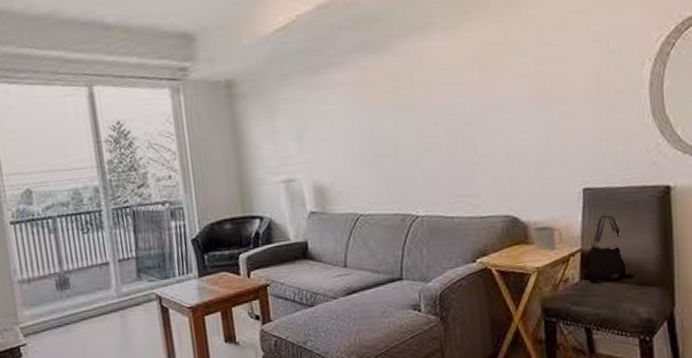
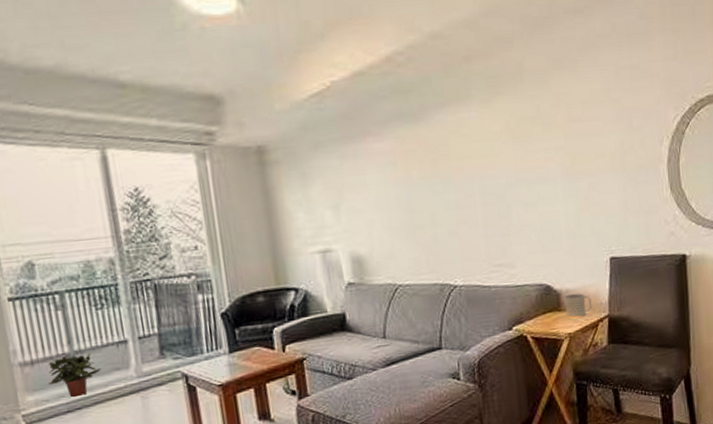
potted plant: none [41,273,87,314] -> present [47,353,102,398]
handbag: present [583,215,637,284] -> none [610,282,658,347]

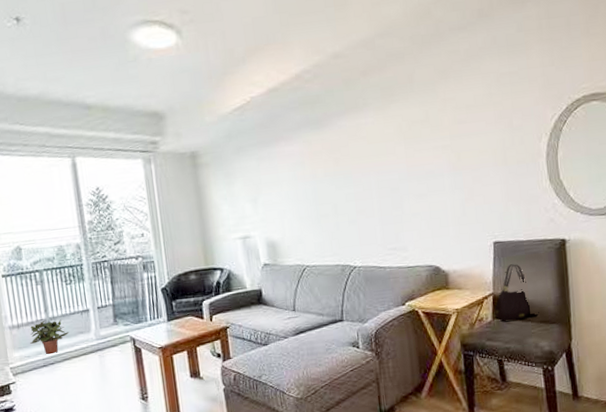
mug: present [564,293,592,318] -> none [452,274,478,295]
handbag: none [610,282,658,347] -> present [494,264,539,322]

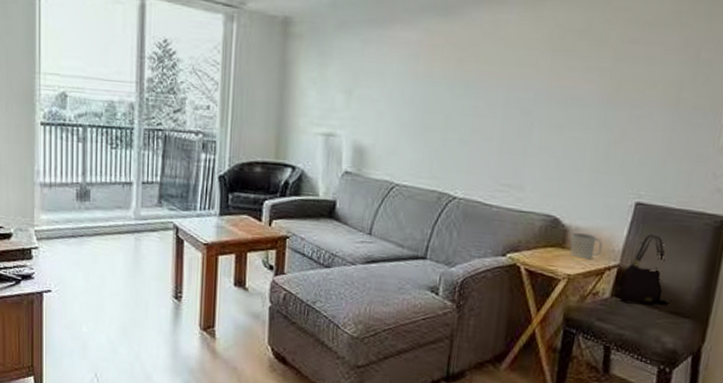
potted plant: present [29,319,70,355] -> none [60,185,106,226]
mug: none [452,274,478,295] -> present [569,233,603,260]

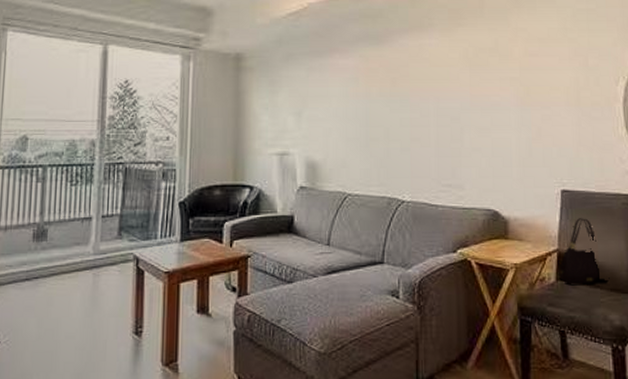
mug: present [569,233,603,260] -> none [512,224,541,247]

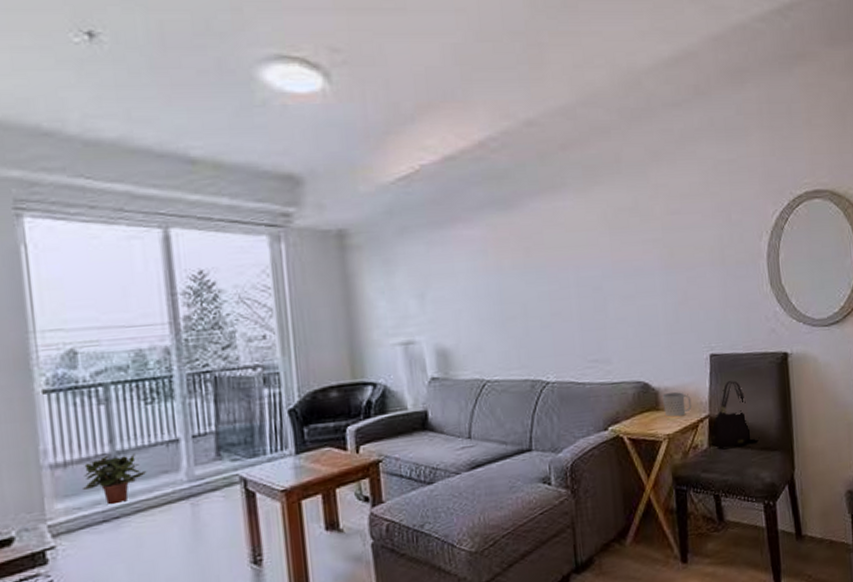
potted plant: none [14,225,64,267] -> present [81,453,147,506]
mug: none [512,224,541,247] -> present [662,392,692,418]

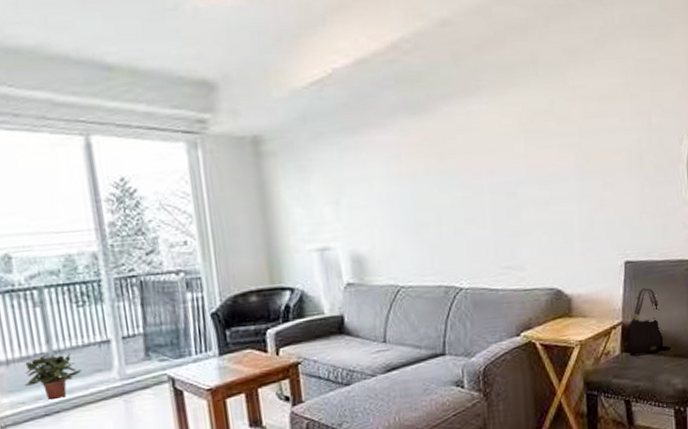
mug: present [662,392,692,418] -> none [575,299,605,324]

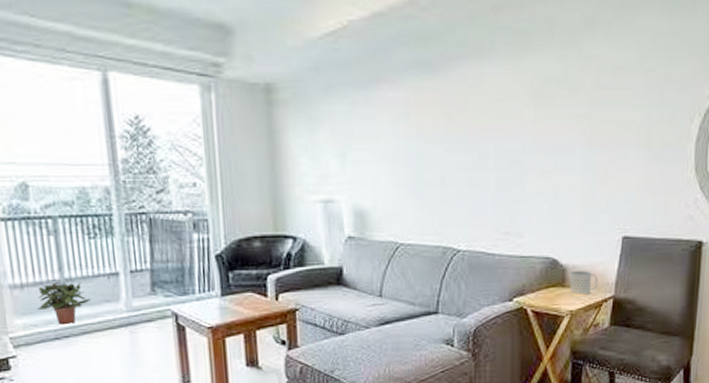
mug: none [575,299,605,324] -> present [569,271,598,295]
handbag: present [623,288,673,357] -> none [613,265,662,330]

